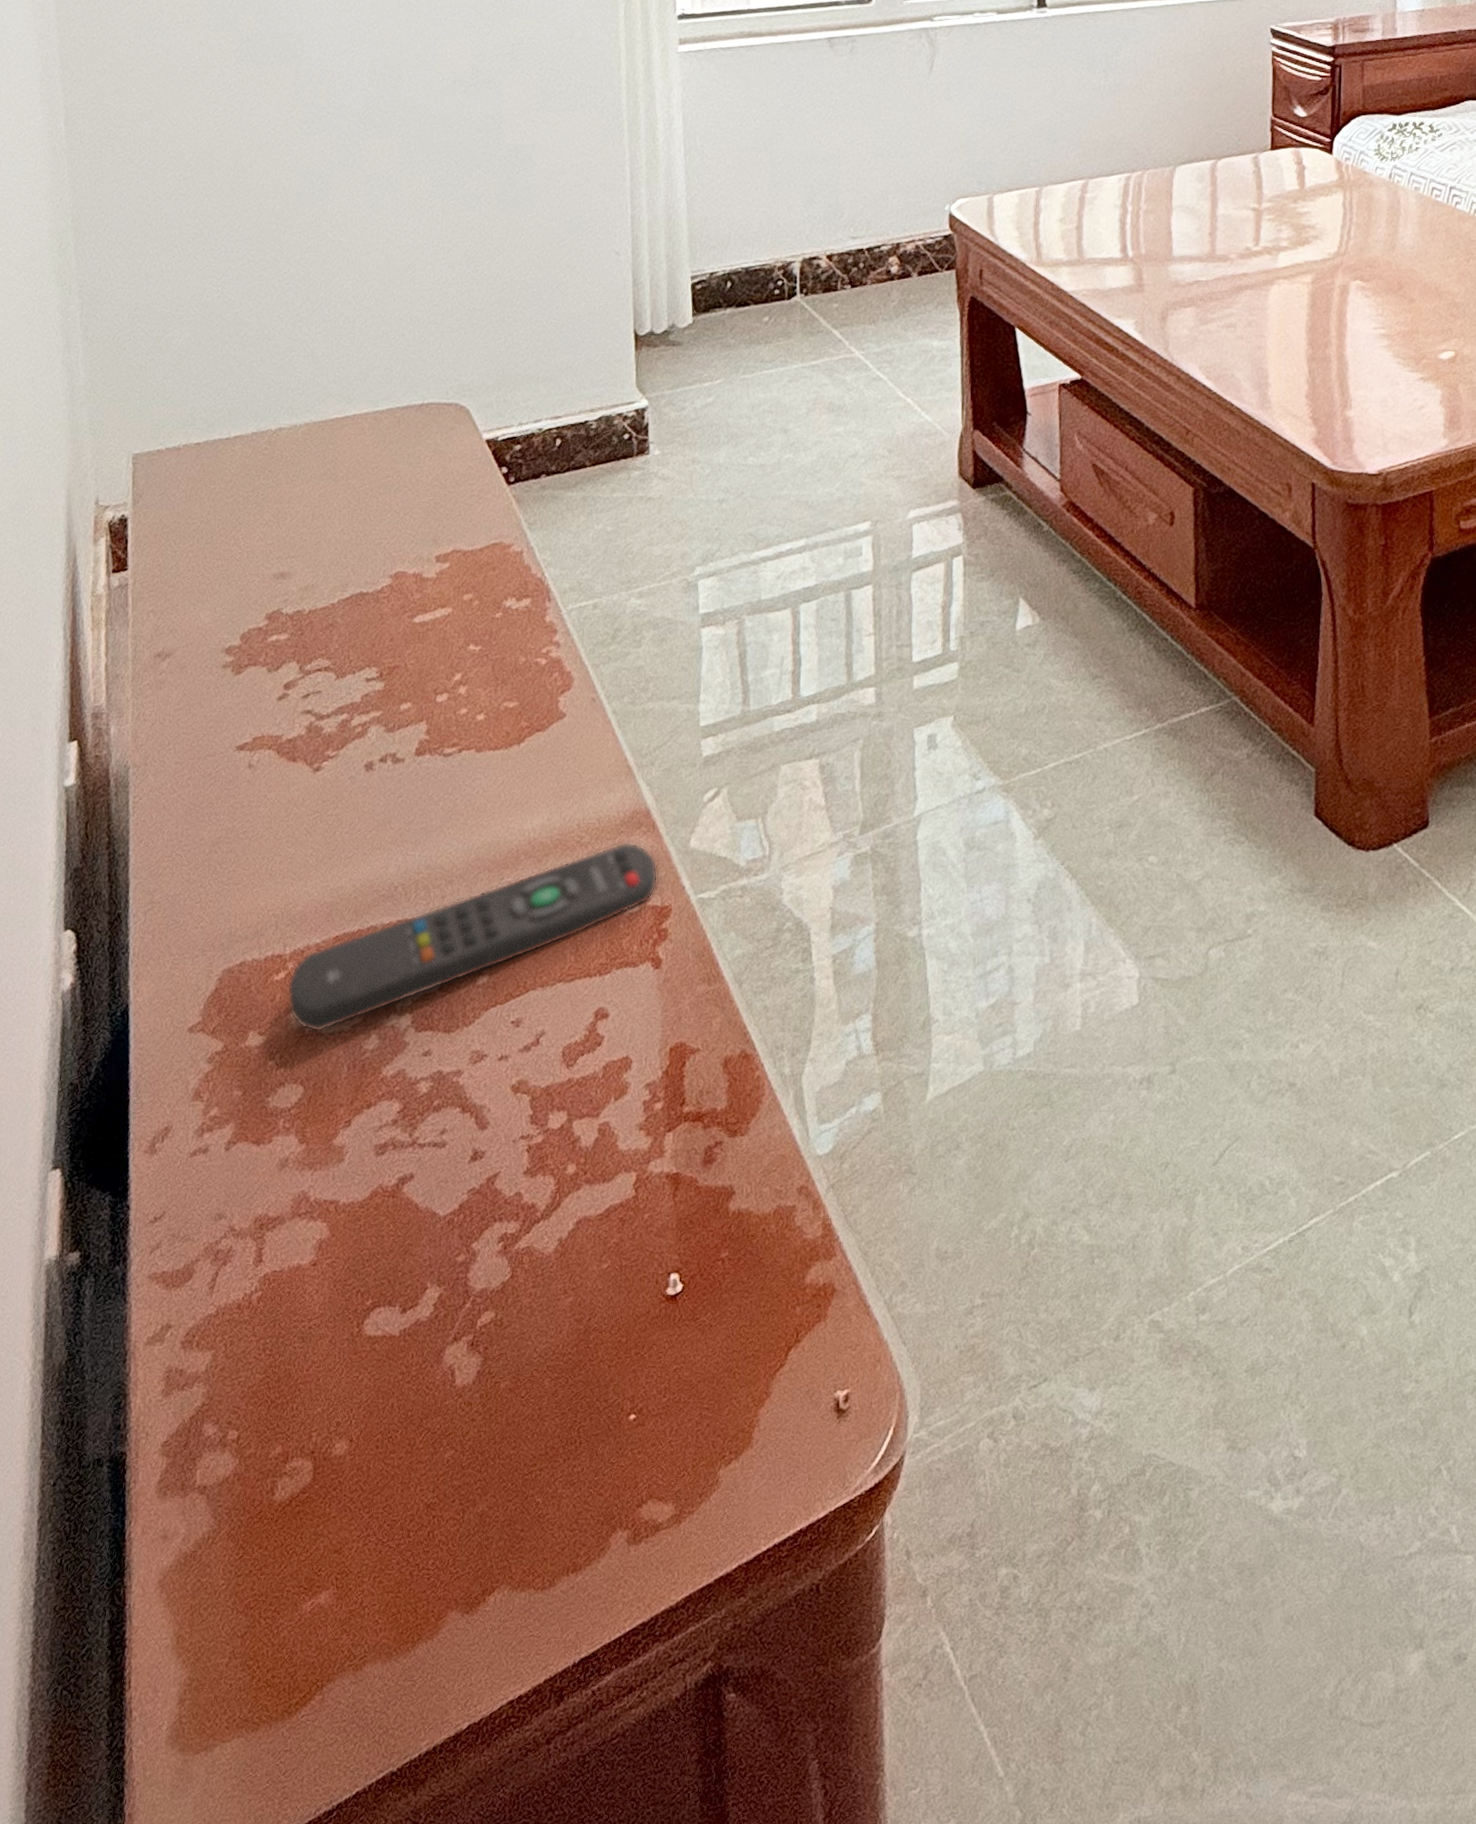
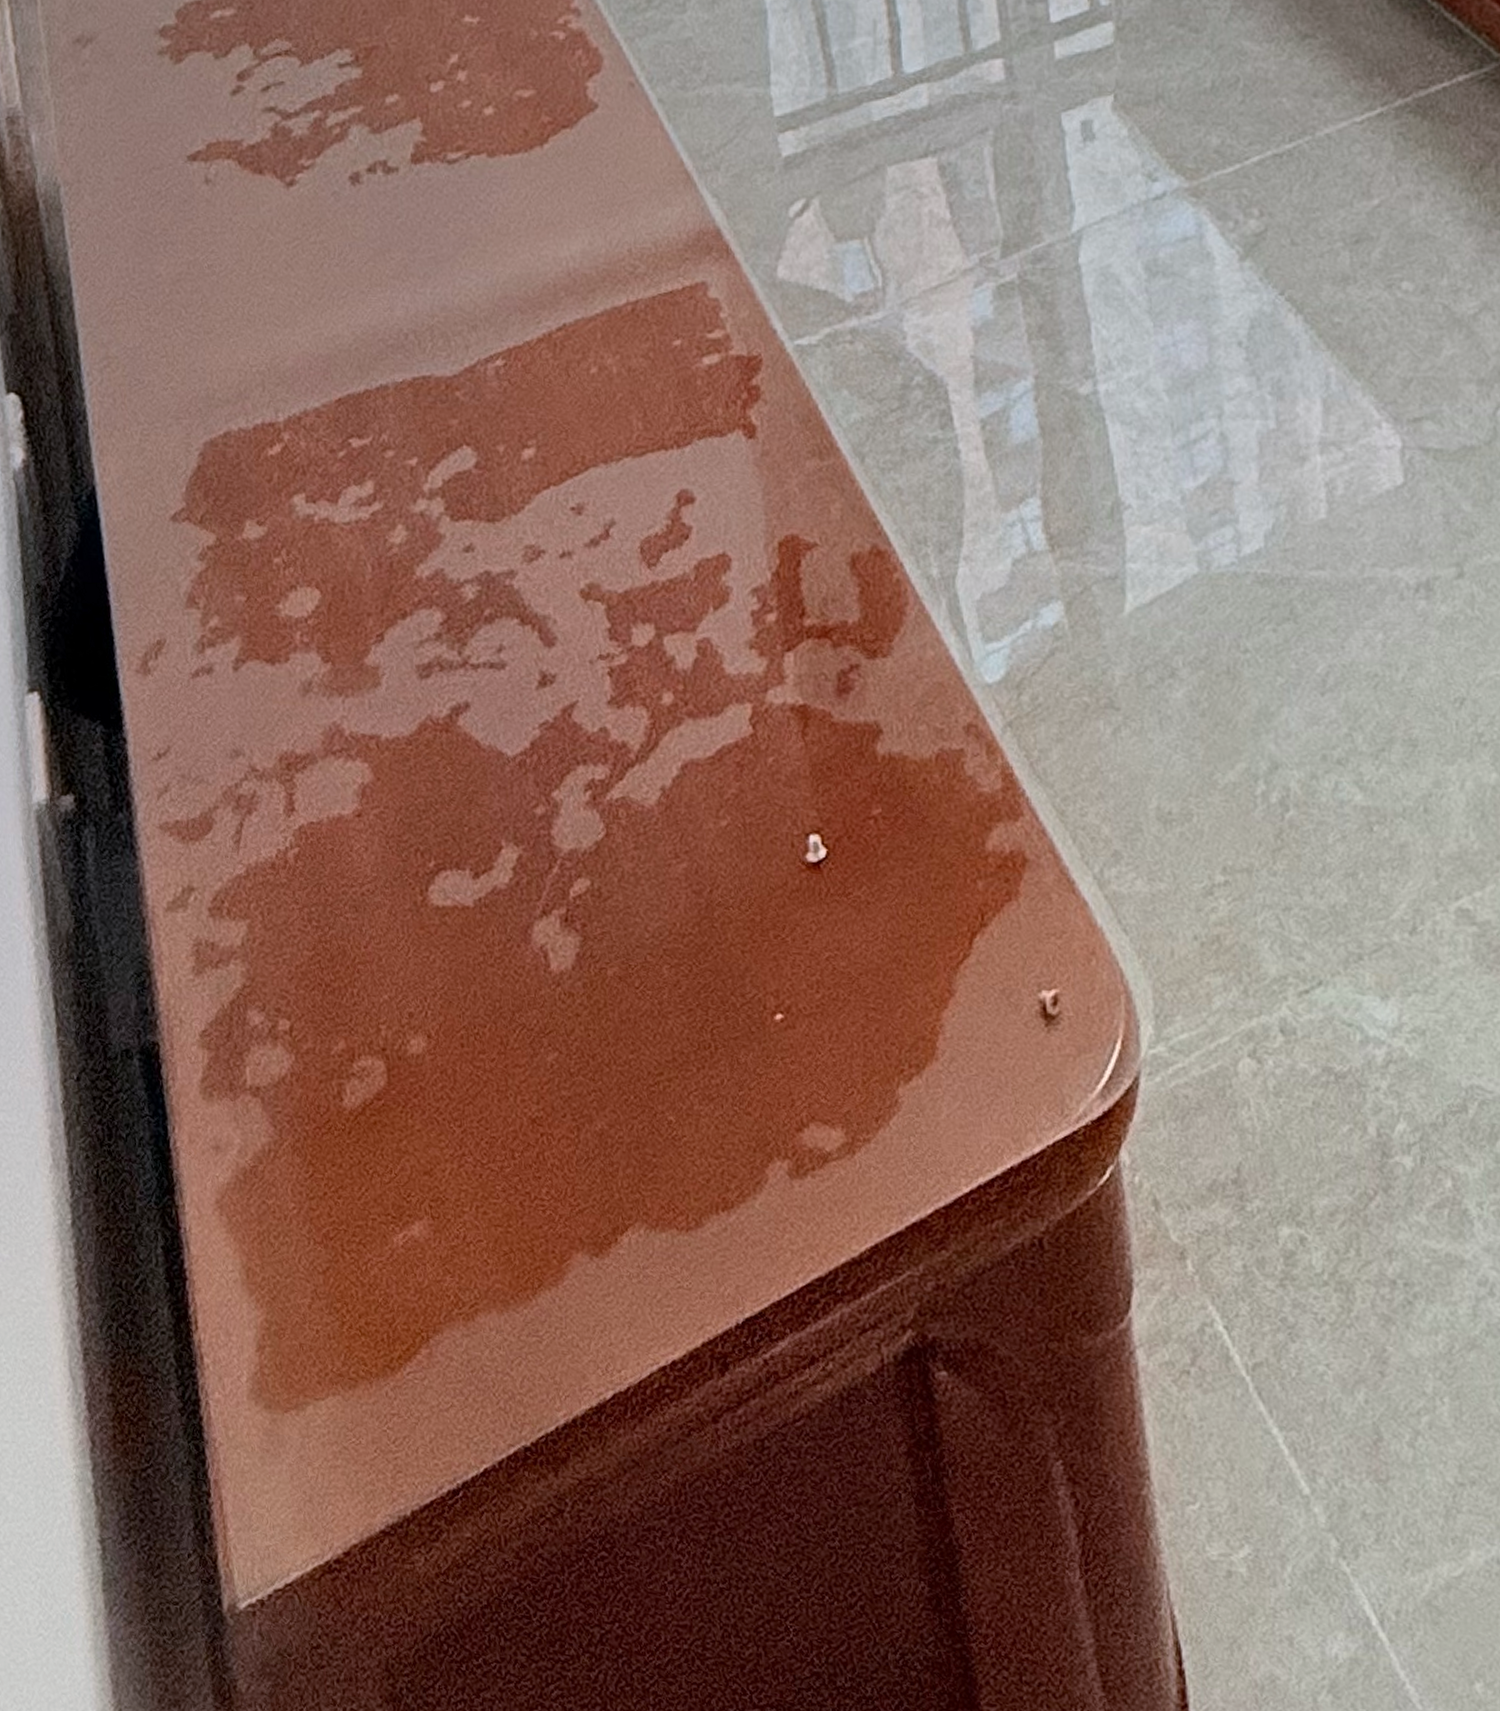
remote control: present [287,842,658,1032] -> none [285,272,741,522]

